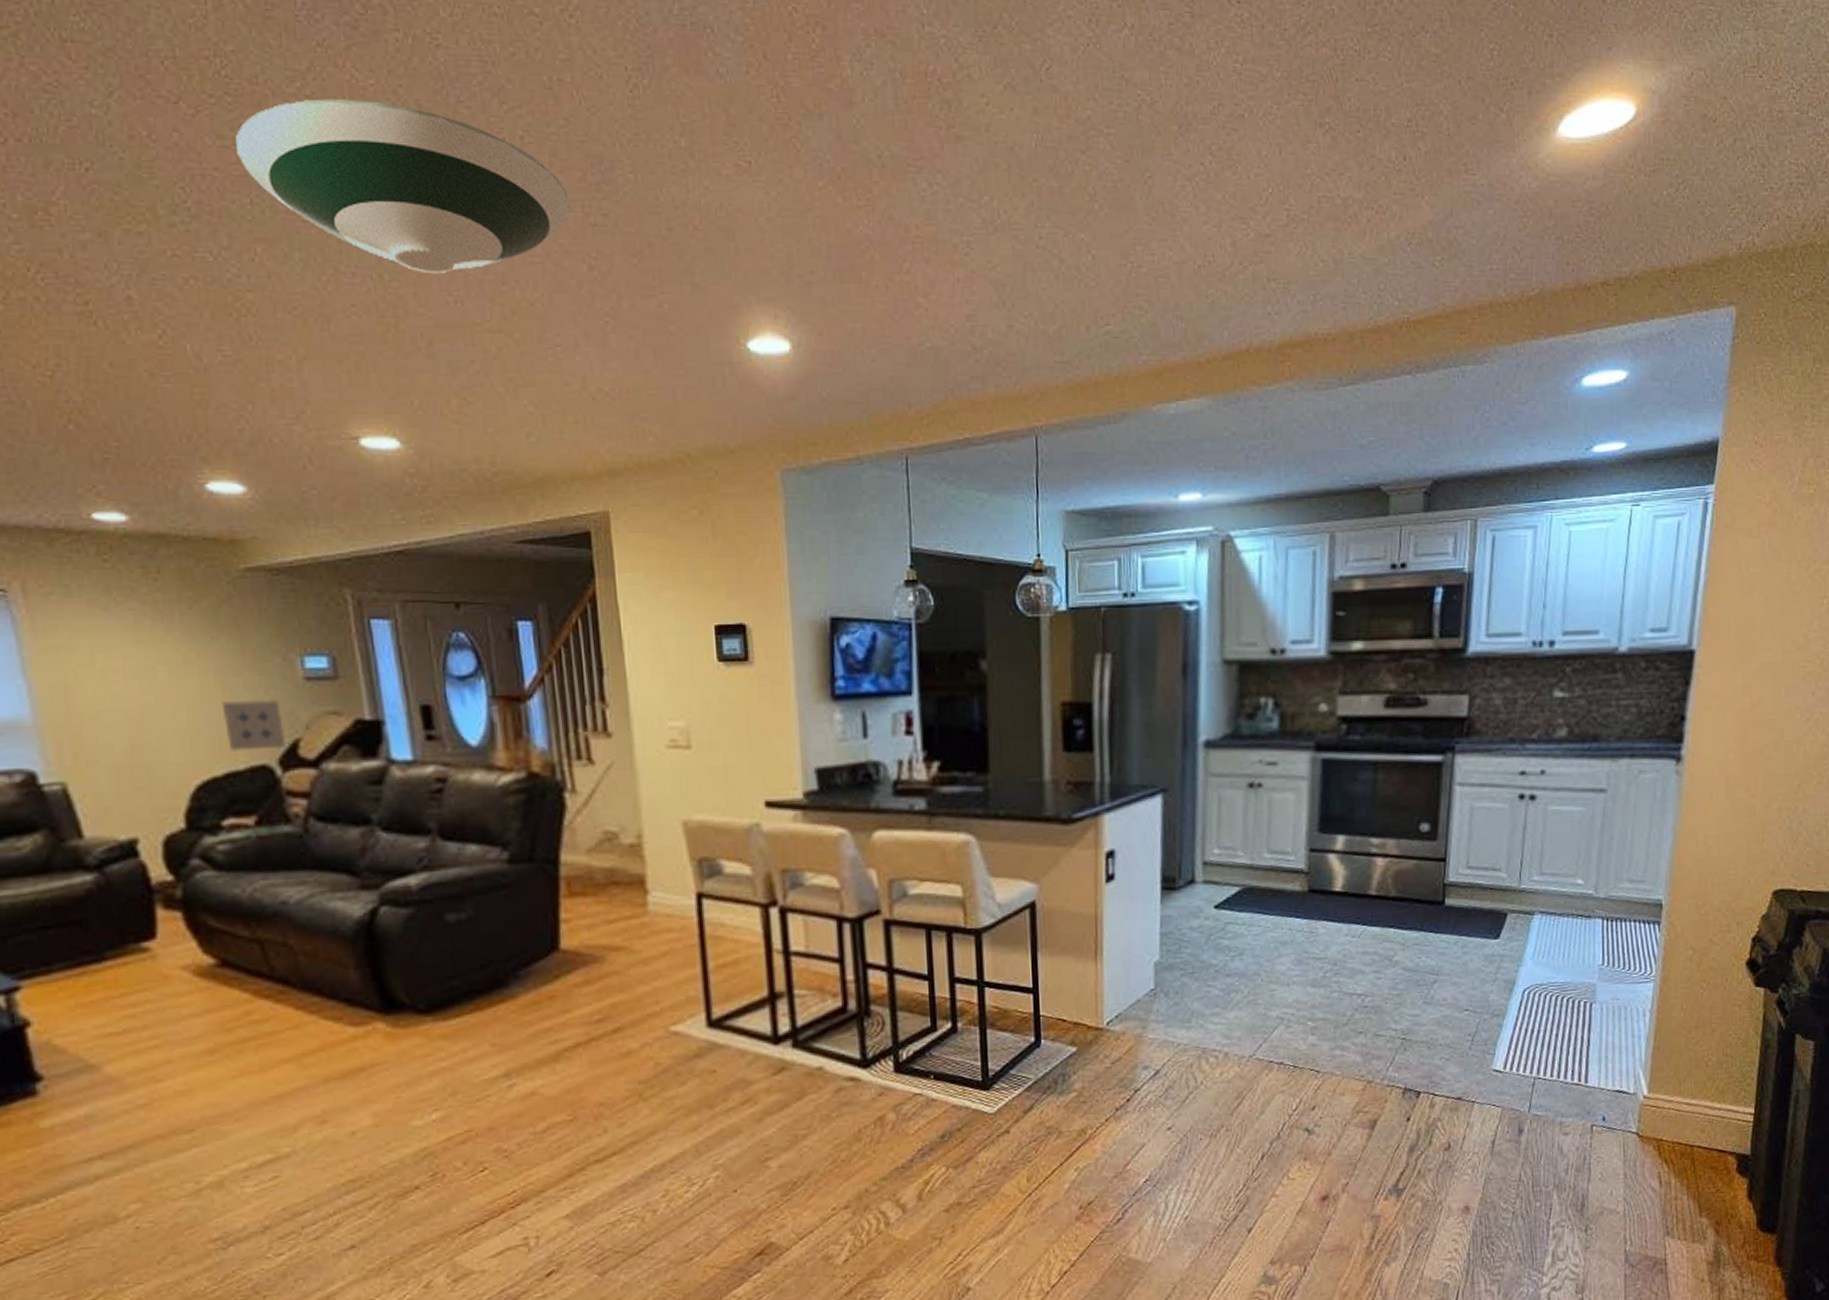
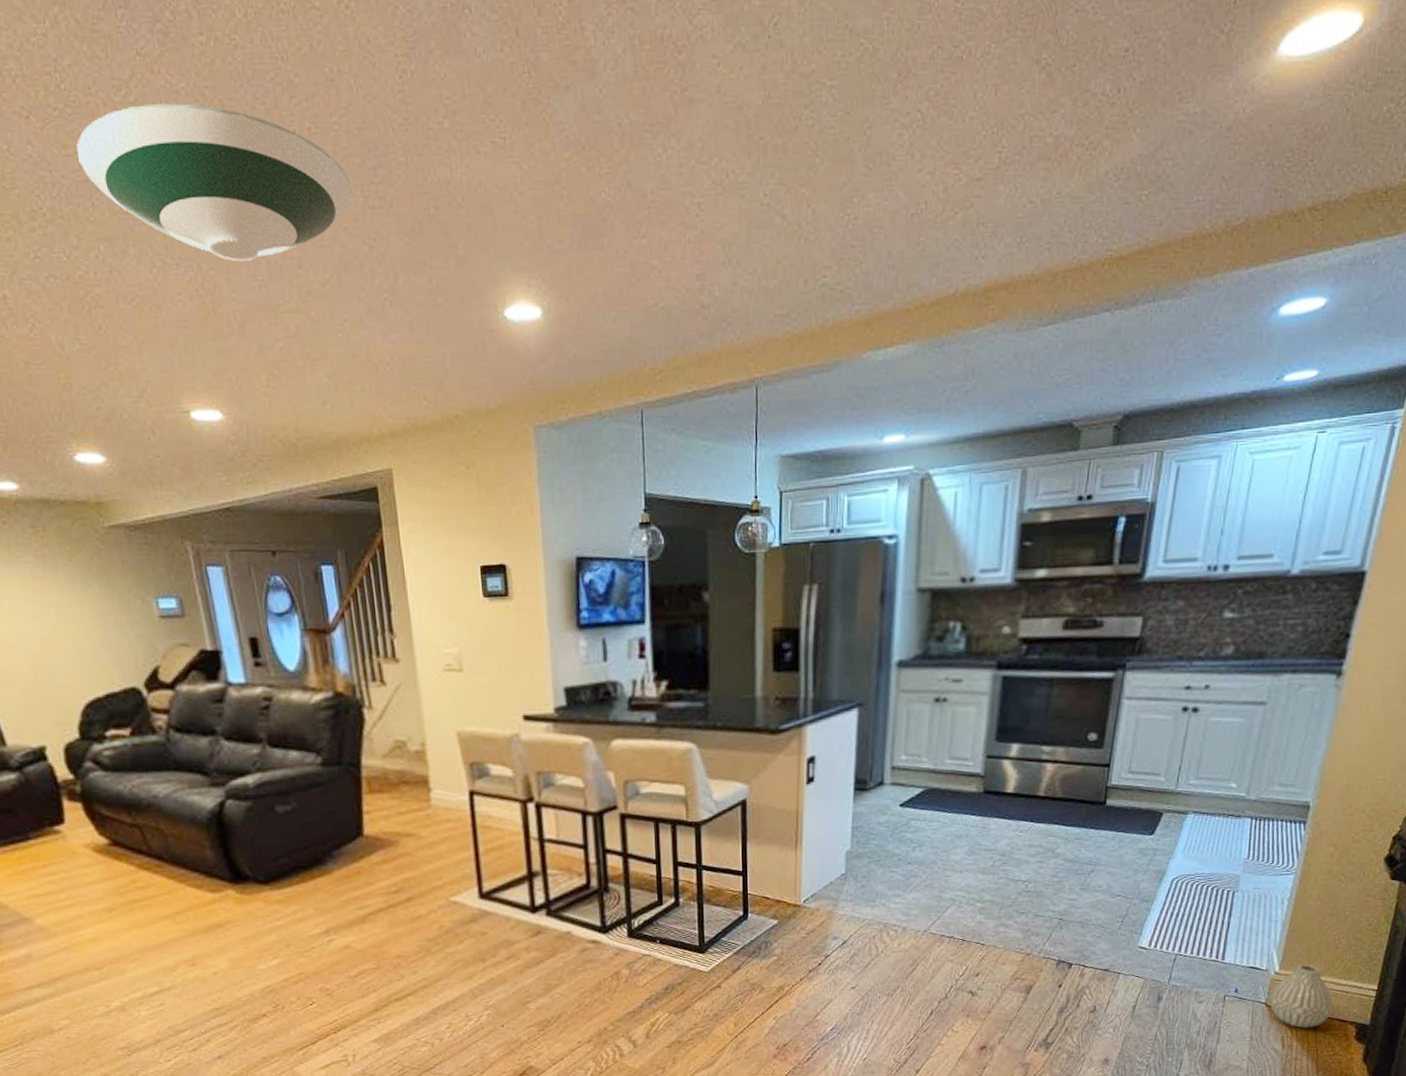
wall art: present [221,700,285,751] -> none [99,635,149,677]
vase: none [1640,1086,1709,1162] -> present [1269,964,1333,1029]

